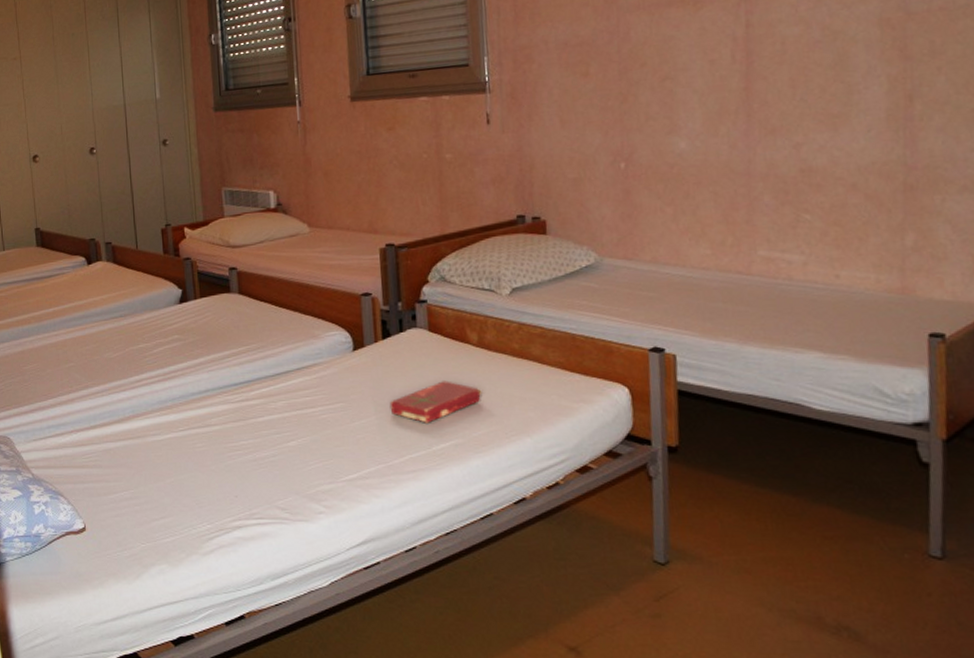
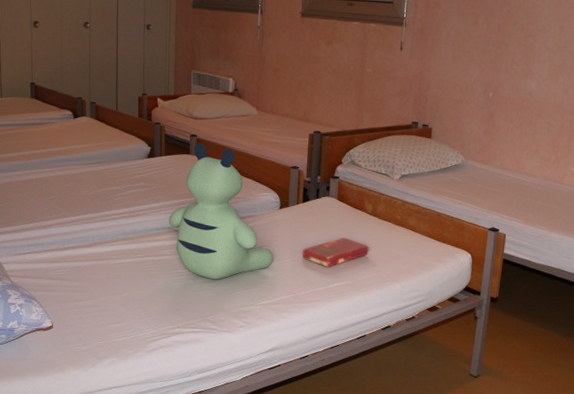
bear: none [213,277,353,452] -> present [168,143,273,280]

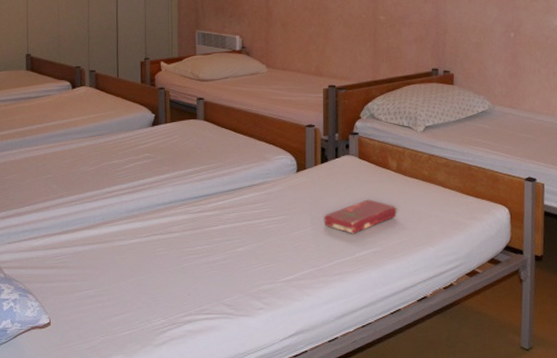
bear: present [168,143,273,280] -> none [176,107,292,256]

